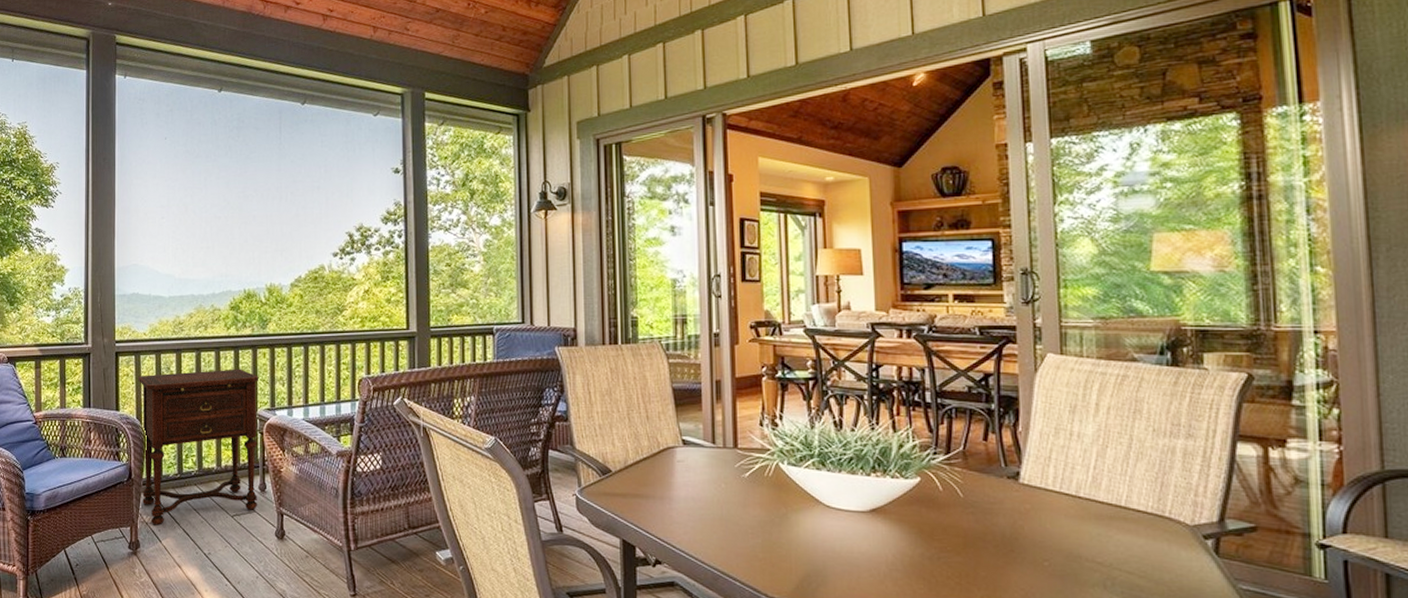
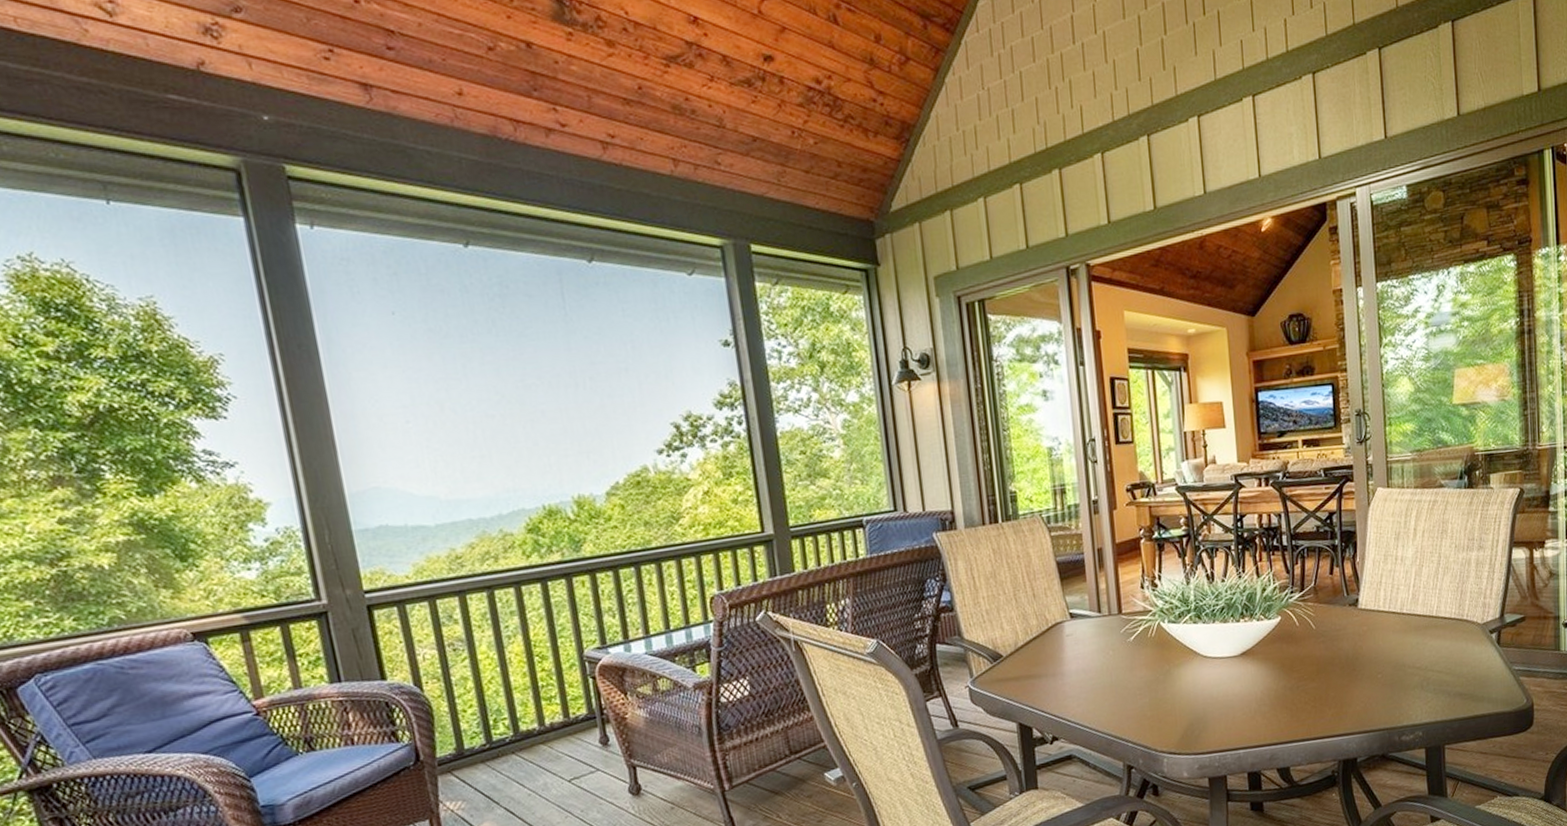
side table: present [138,369,258,526] -> none [406,604,602,811]

